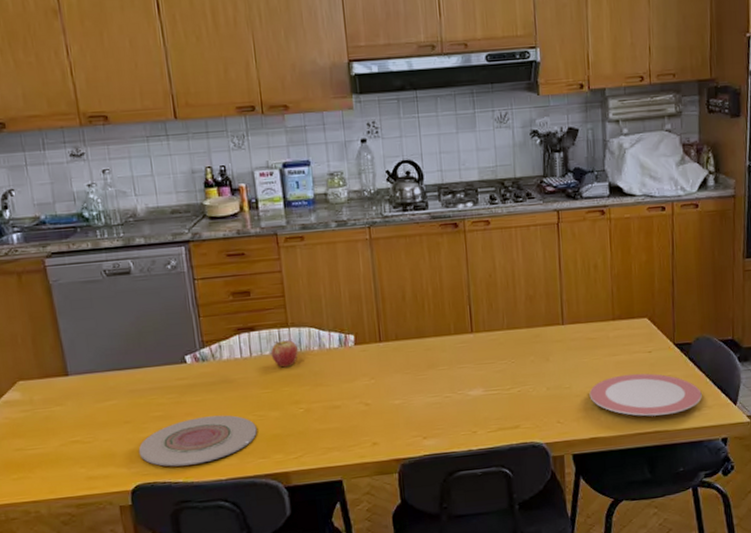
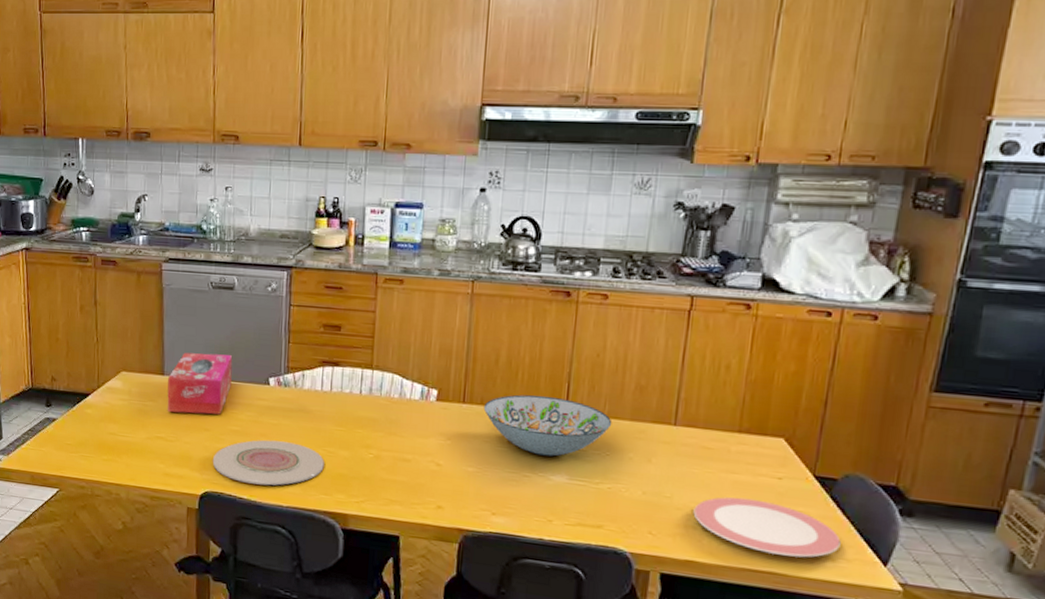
tissue box: none [73,341,146,412] -> present [167,352,233,415]
fruit: present [270,340,298,368] -> none [350,381,378,409]
decorative bowl: none [399,320,512,376] -> present [483,394,613,457]

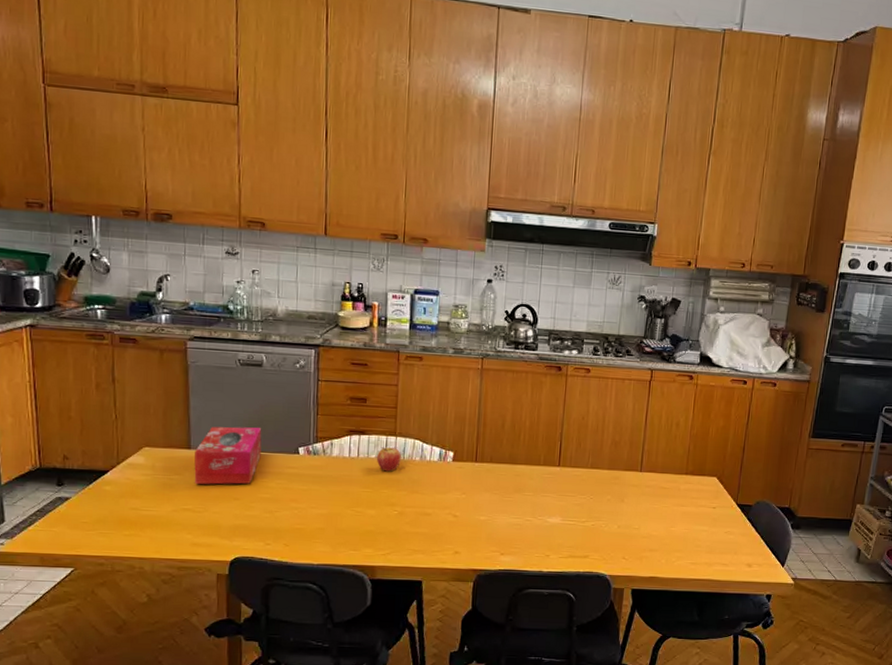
plate: present [212,440,324,486] -> none [242,504,353,547]
fruit: none [350,381,378,409] -> present [376,447,401,472]
decorative bowl: present [483,394,613,457] -> none [492,452,595,503]
plate: present [693,497,841,558] -> none [655,524,755,566]

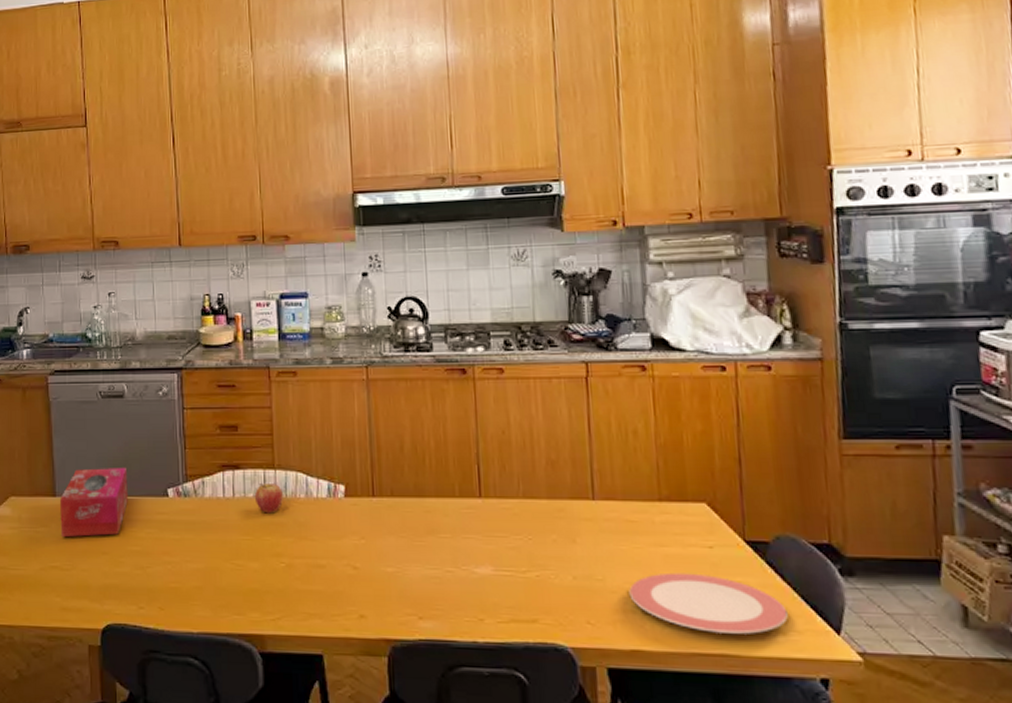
plate: none [655,524,755,566] -> present [629,572,788,634]

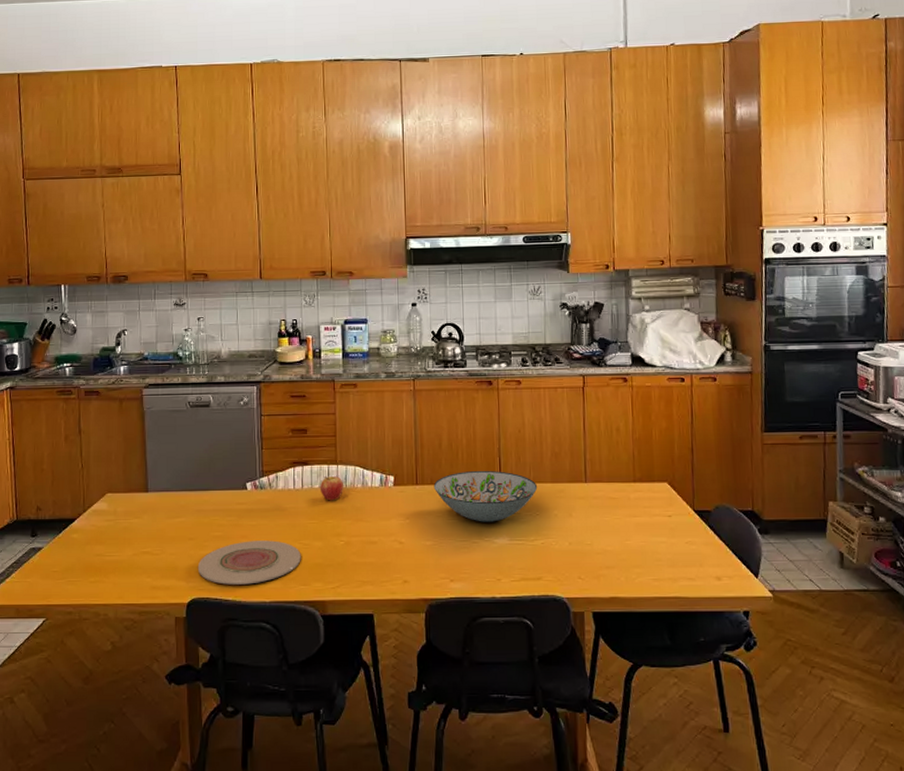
tissue box: present [60,468,128,537] -> none [152,466,212,526]
plate: none [113,558,234,611] -> present [197,540,301,585]
decorative bowl: none [394,480,529,547] -> present [433,470,538,522]
plate: present [629,572,788,634] -> none [610,536,722,581]

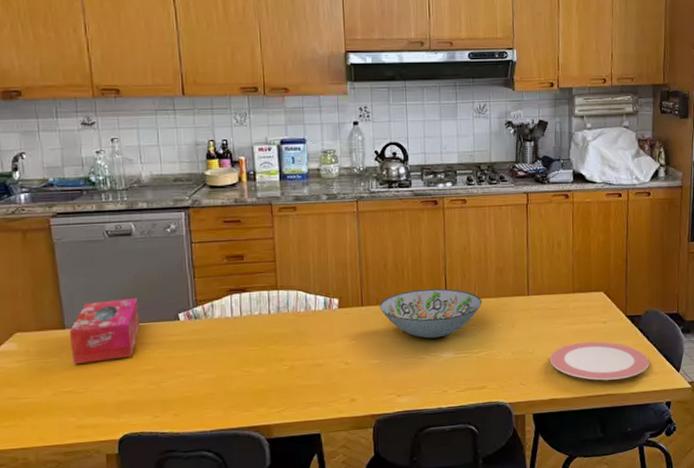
tissue box: none [152,466,212,526] -> present [70,298,140,364]
plate: present [197,540,301,585] -> none [128,370,243,418]
fruit: present [319,476,343,501] -> none [260,302,285,327]
plate: none [610,536,722,581] -> present [550,341,649,381]

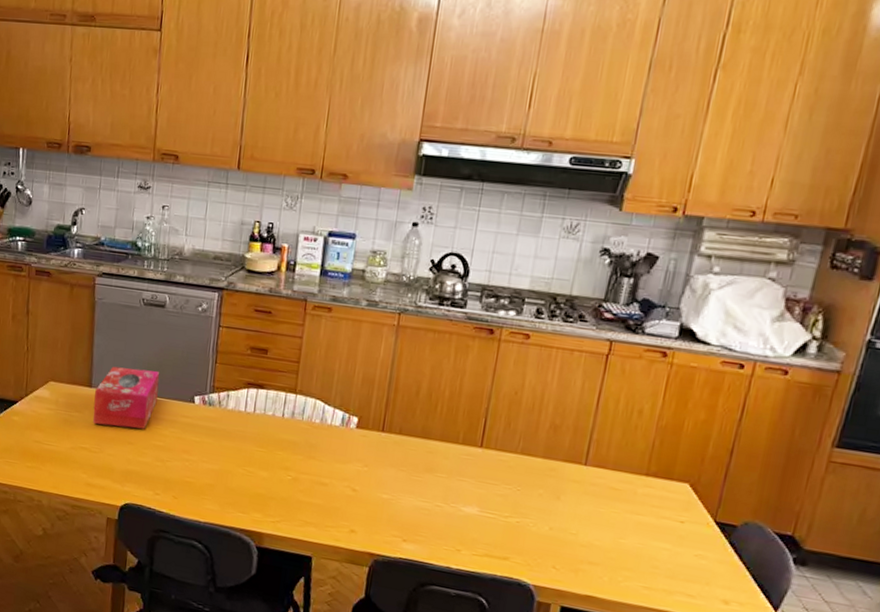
decorative bowl: present [379,288,483,339] -> none [401,426,525,489]
plate: present [550,341,649,381] -> none [596,537,736,600]

